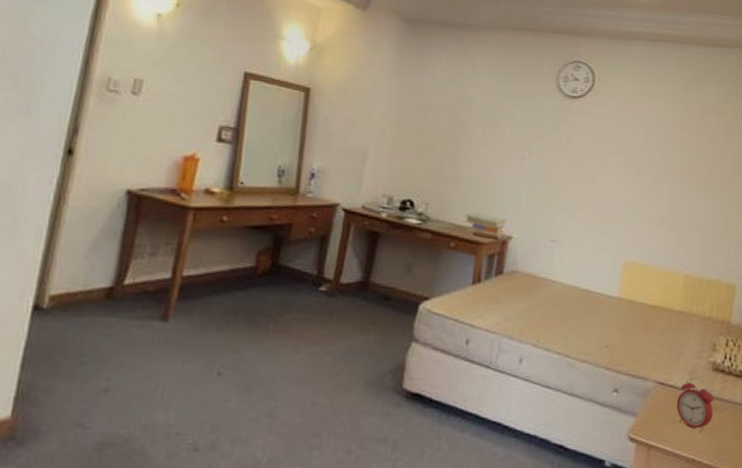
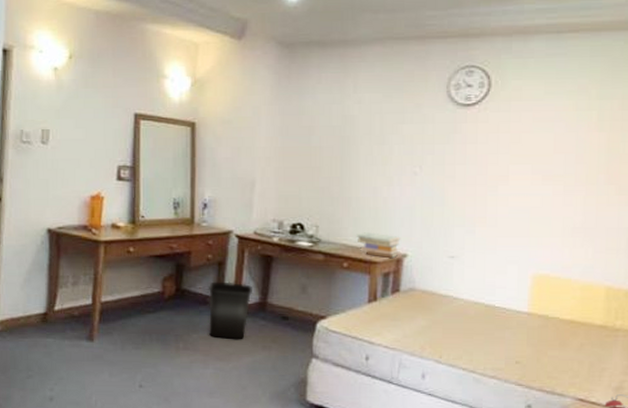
waste bin: none [304,257,356,322] -> present [208,281,253,340]

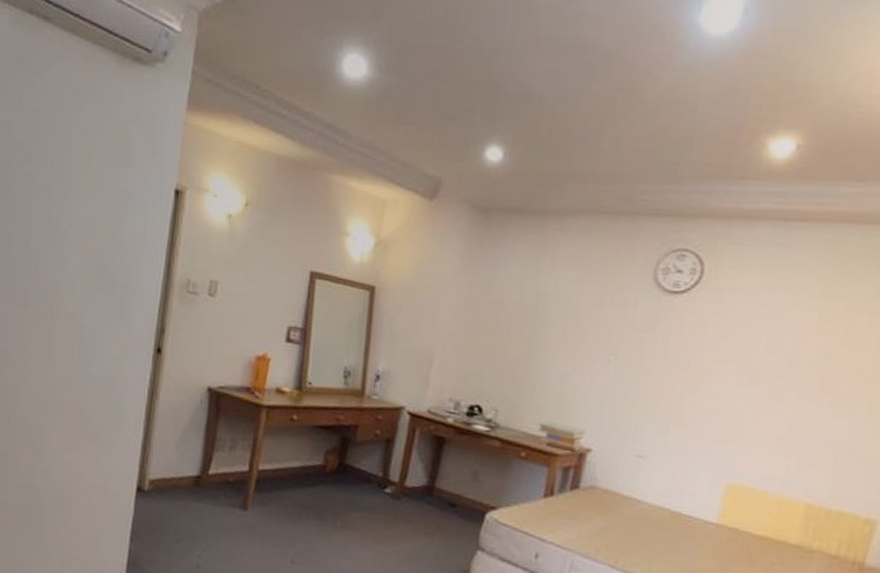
waste bin: present [208,281,253,340] -> none [370,459,421,524]

